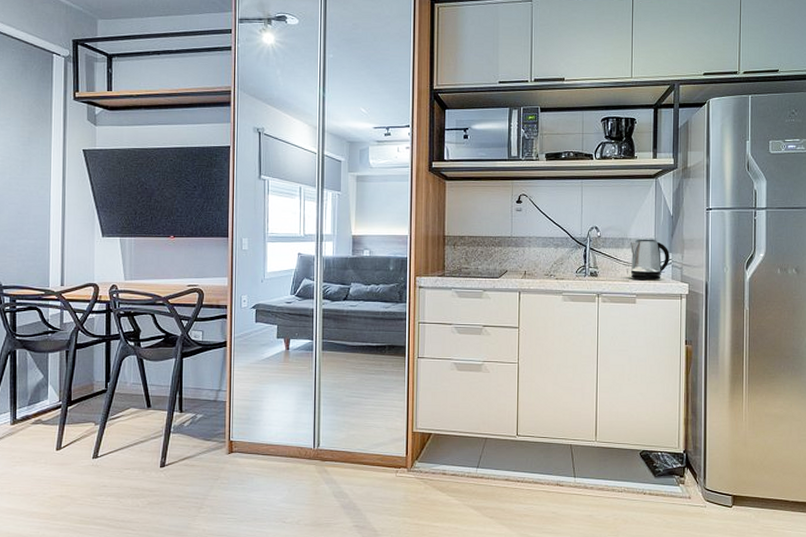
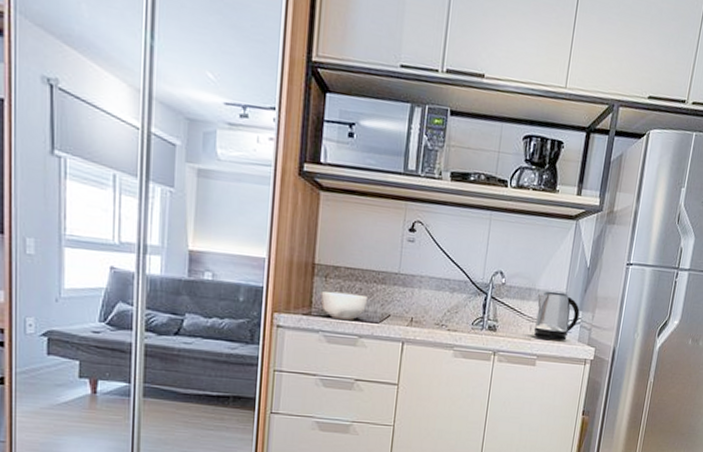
bowl: none [451,256,489,278] -> present [320,291,369,321]

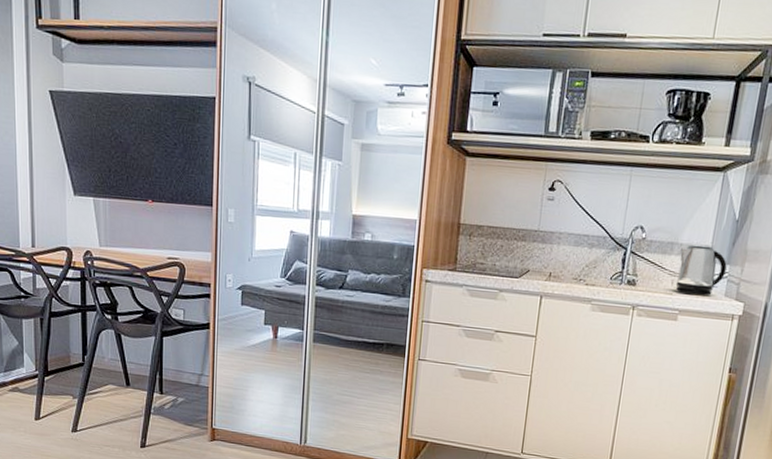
bowl: present [320,291,369,321] -> none [465,248,509,276]

